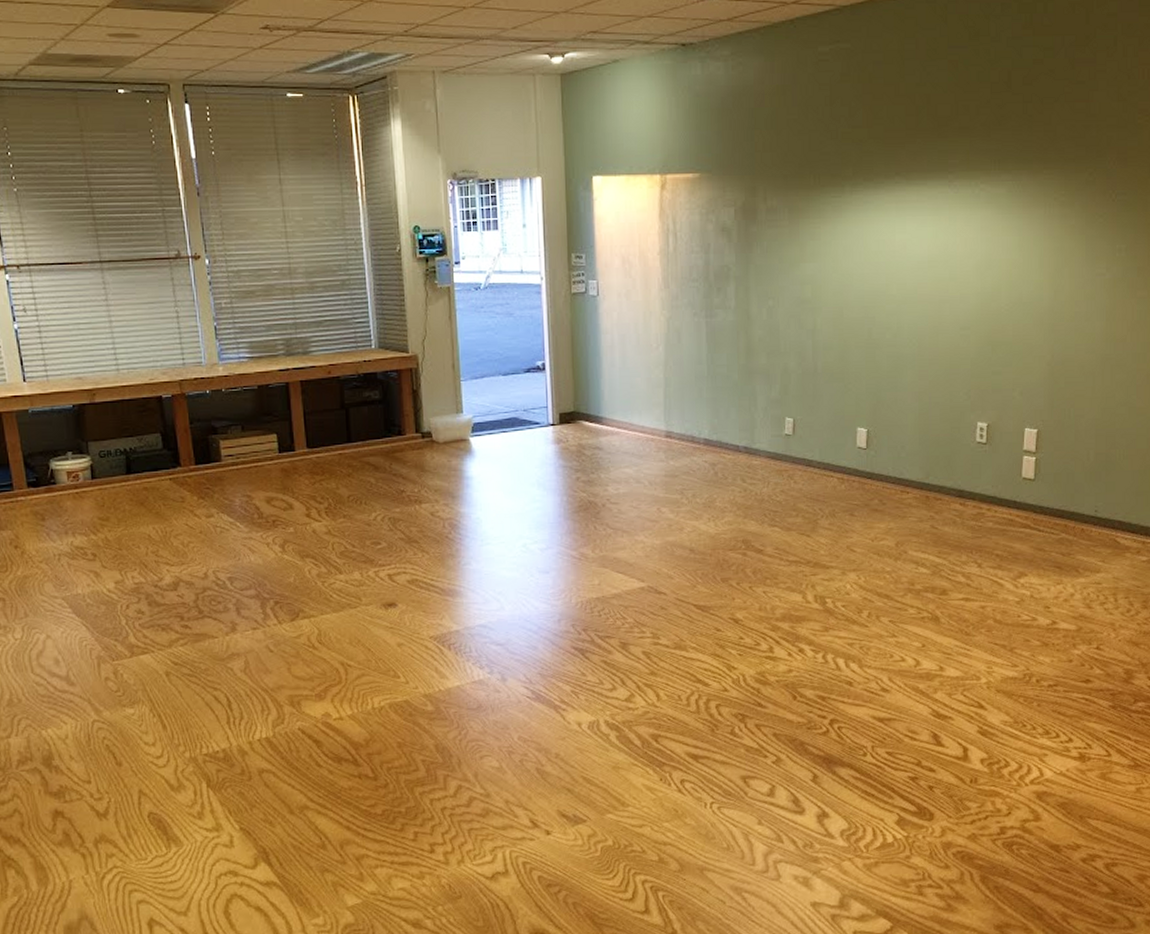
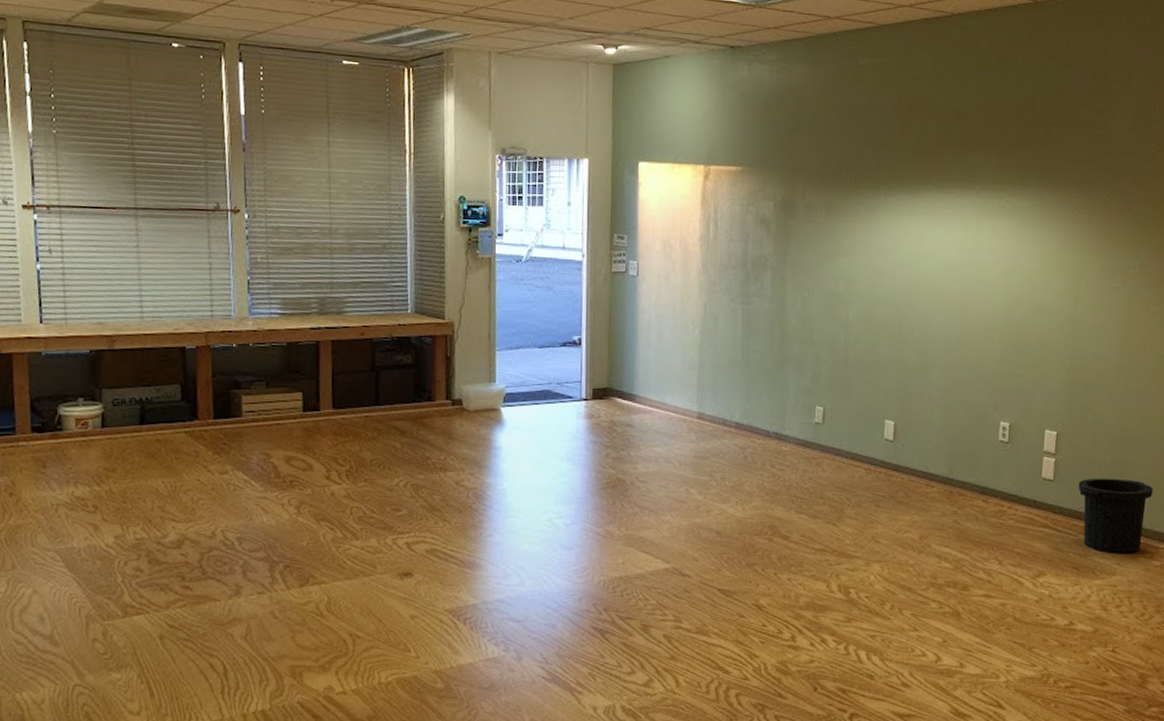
trash can: none [1060,474,1140,551] -> present [1078,478,1153,553]

